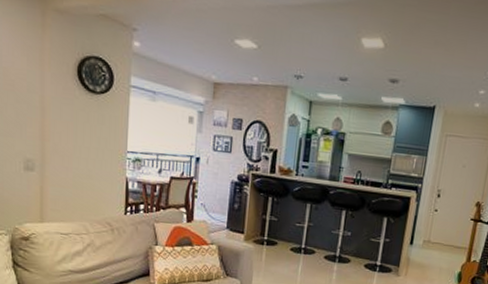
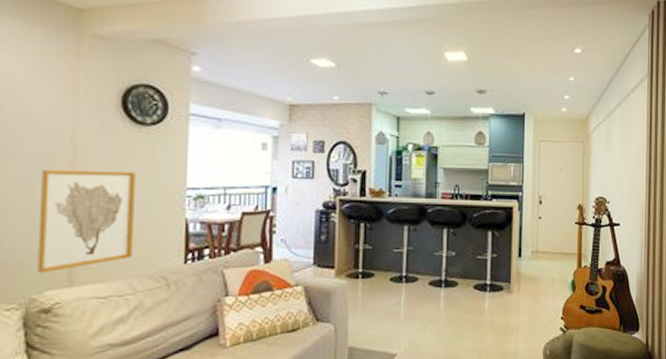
wall art: none [18,126,89,210] -> present [37,170,137,274]

